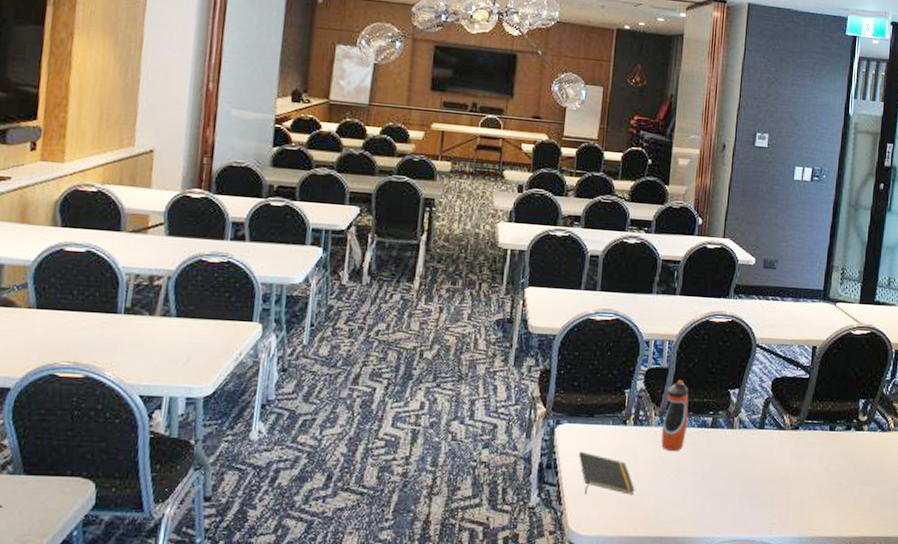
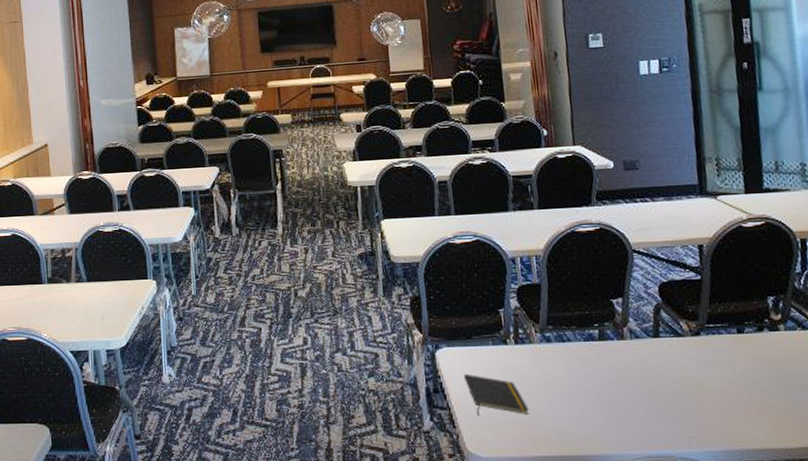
water bottle: present [661,380,689,452] -> none [543,295,573,368]

